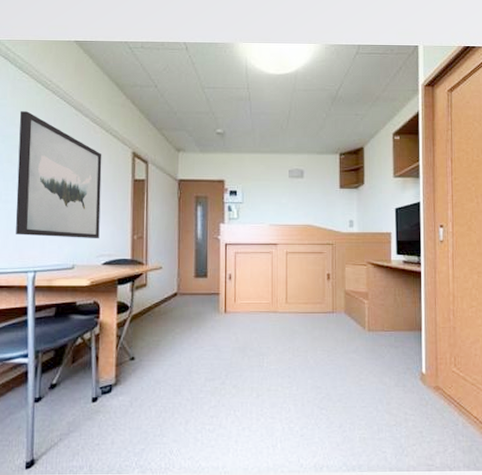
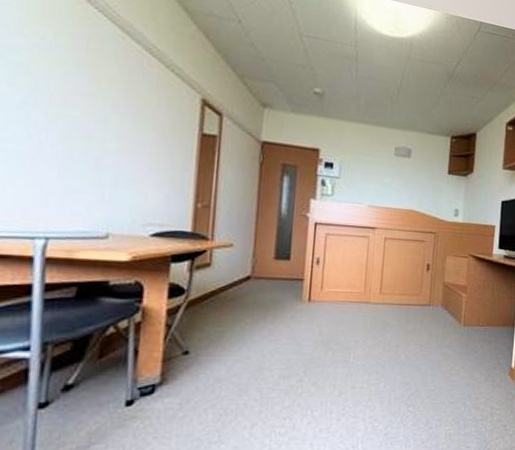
wall art: present [15,111,102,238] -> none [17,17,159,202]

